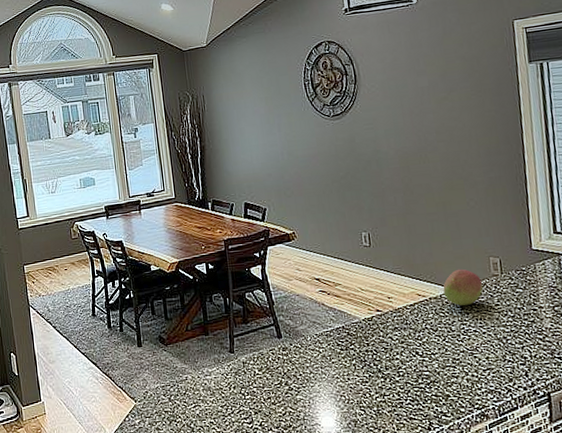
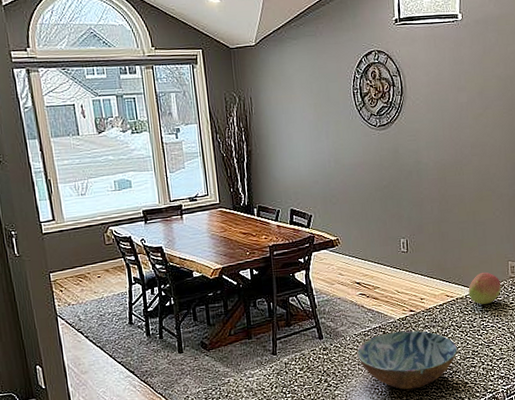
bowl: none [318,332,435,399] -> present [356,330,458,390]

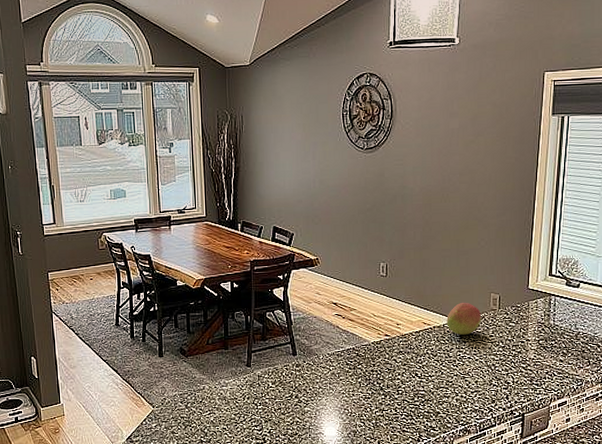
bowl: present [356,330,458,390] -> none [328,354,431,414]

